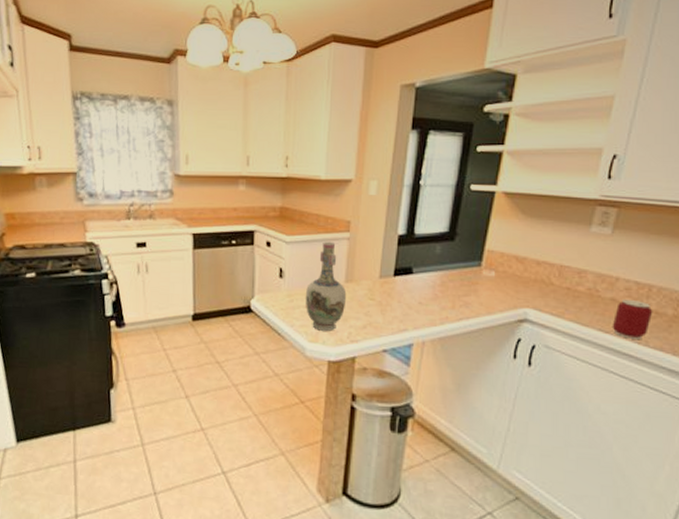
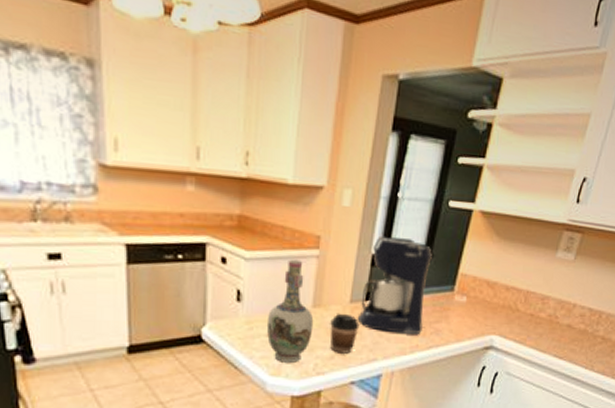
coffee cup: none [362,287,389,324] -> present [330,313,360,354]
coffee maker: none [387,218,457,307] -> present [357,235,432,334]
can: present [612,299,653,339] -> none [565,325,601,364]

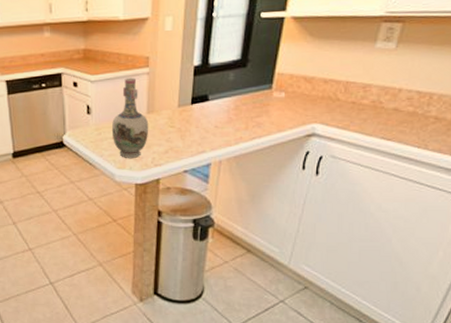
coffee cup: present [330,313,360,354] -> none [163,116,188,148]
coffee maker: present [357,235,432,334] -> none [185,48,248,129]

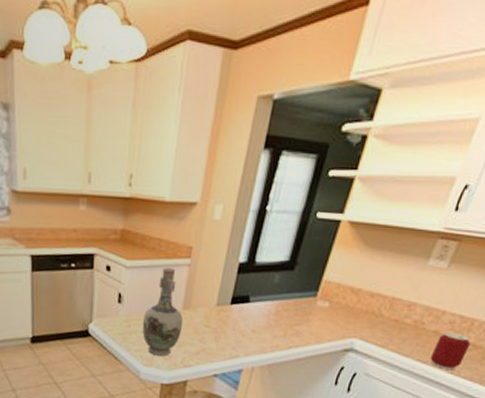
can: none [394,107,433,144] -> present [430,331,471,370]

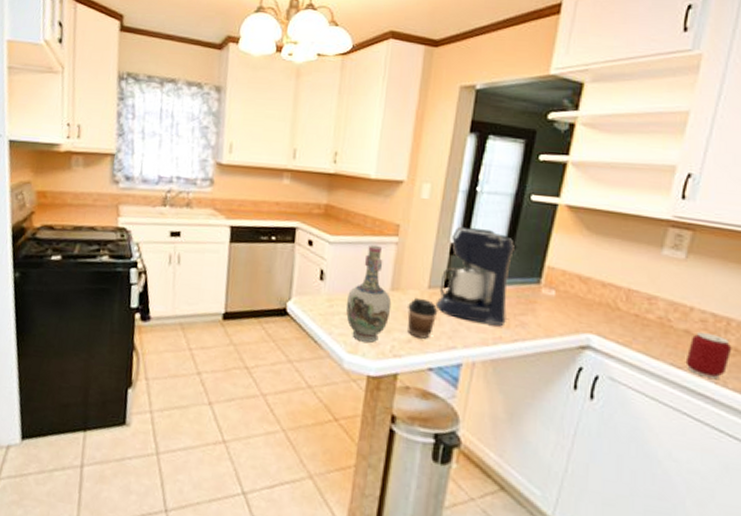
coffee cup: none [197,314,224,350] -> present [407,297,438,339]
coffee maker: none [222,246,297,335] -> present [435,226,515,326]

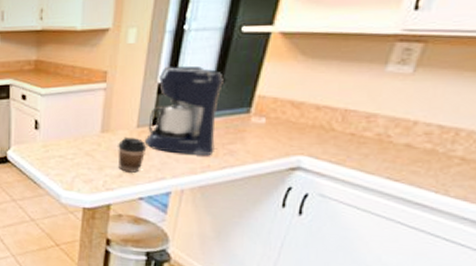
vase: present [346,244,392,343] -> none [60,93,103,180]
can: present [685,331,732,379] -> none [403,144,459,188]

